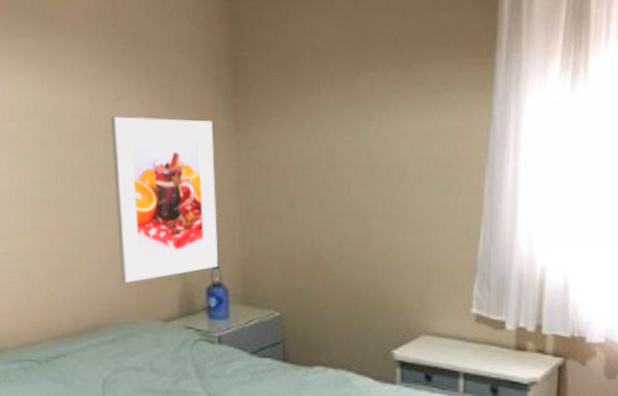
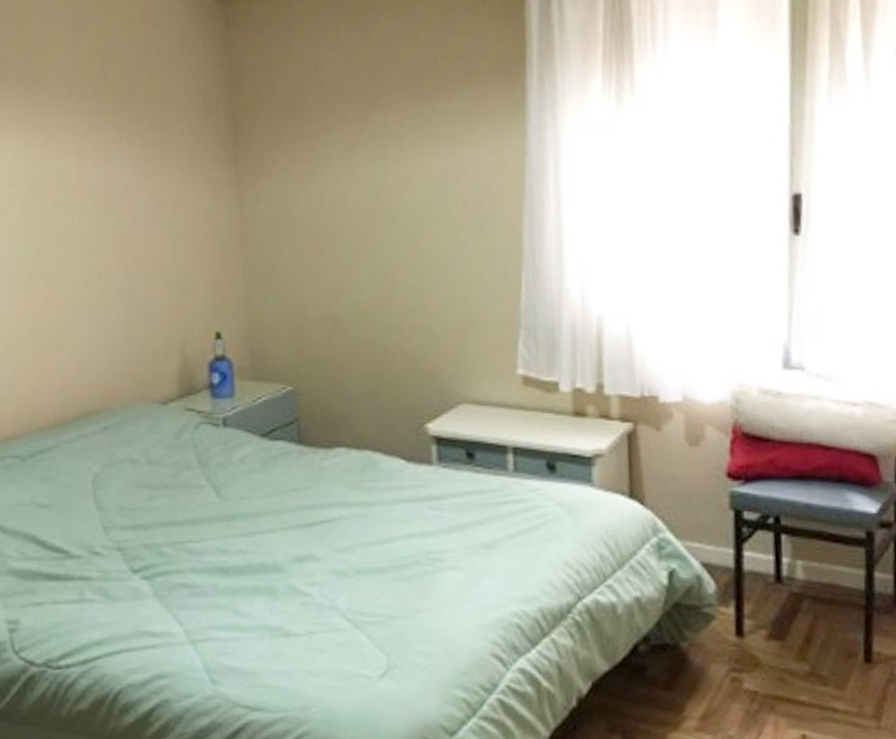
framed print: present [110,117,218,283] -> none [100,174,221,362]

